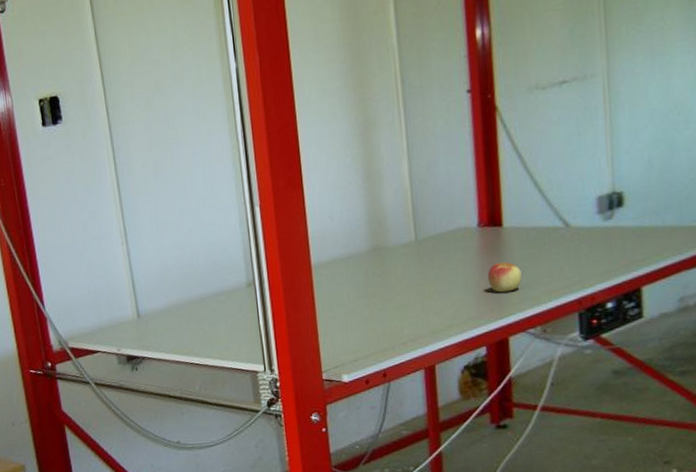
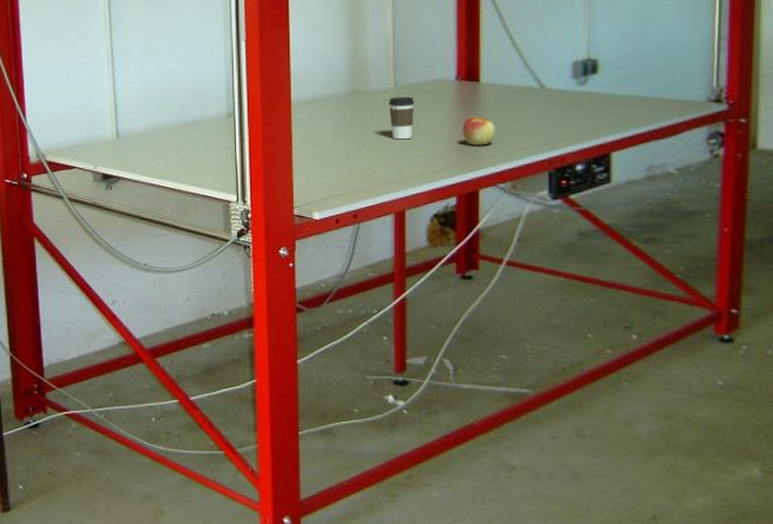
coffee cup: none [411,248,438,294] -> present [388,96,415,140]

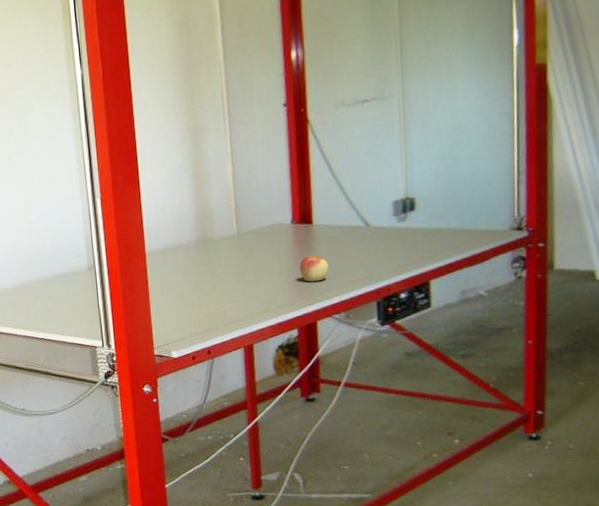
coffee cup: present [388,96,415,140] -> none [233,241,257,281]

